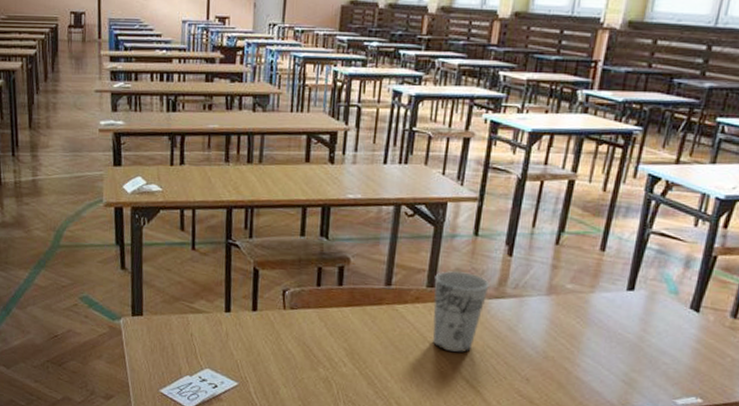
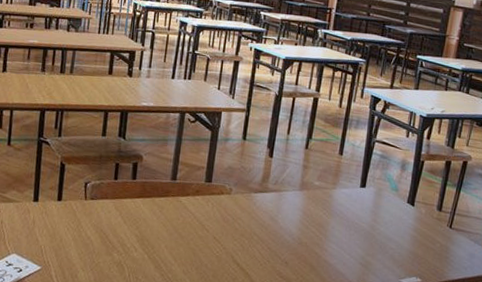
cup: present [432,270,489,353] -> none [210,168,255,240]

